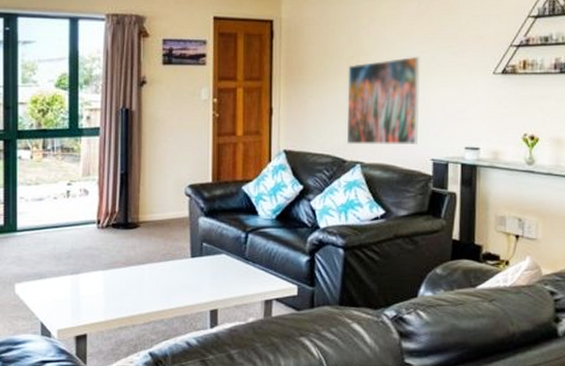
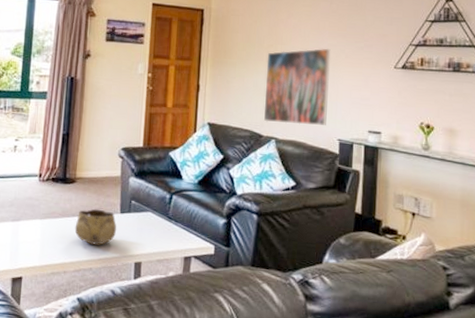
decorative bowl: none [141,254,188,294] -> present [74,209,117,245]

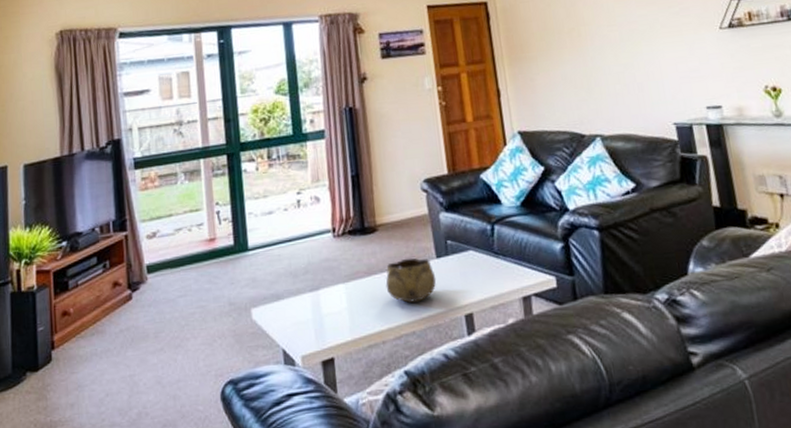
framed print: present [263,48,331,125] -> none [570,20,656,118]

